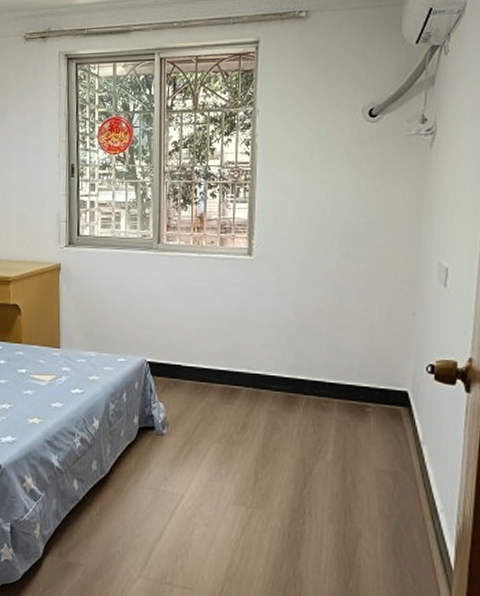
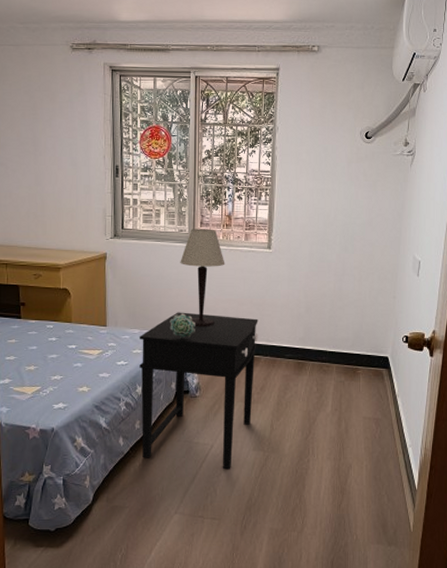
side table: none [96,332,238,527] -> present [139,312,258,470]
succulent plant: none [131,333,162,364] -> present [169,313,195,339]
table lamp: none [143,233,197,350] -> present [180,228,225,327]

